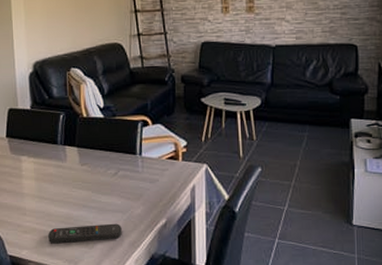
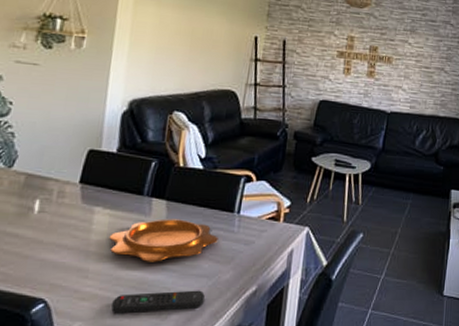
decorative bowl: none [37,163,126,201] -> present [109,219,218,262]

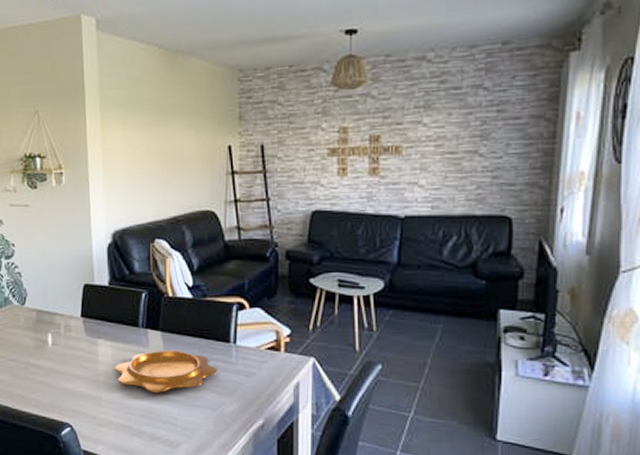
remote control: present [111,290,205,314] -> none [127,421,211,441]

